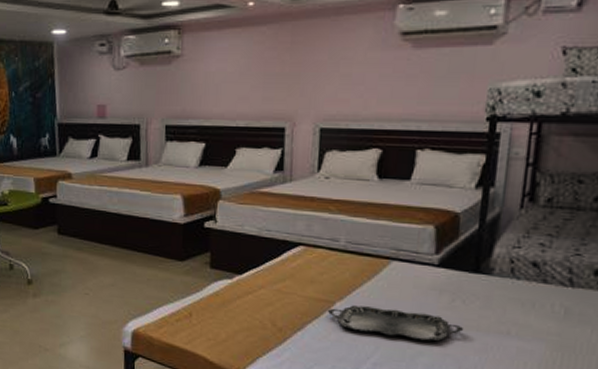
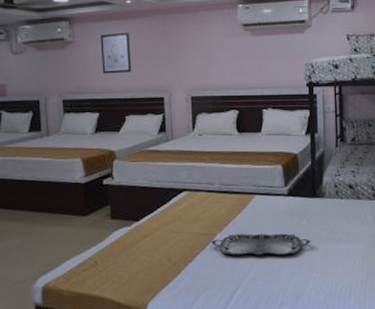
wall art: none [212,44,249,96] -> present [100,32,132,74]

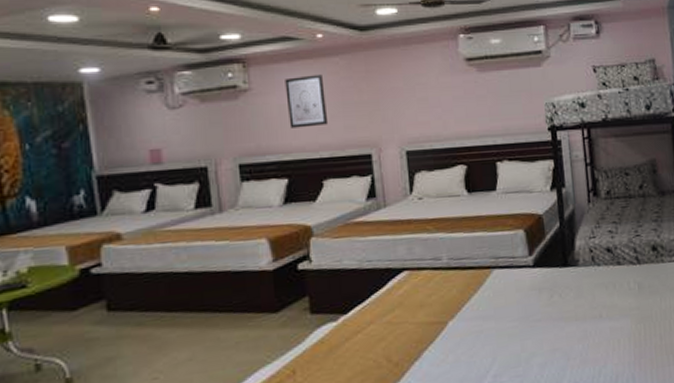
serving tray: present [211,233,311,255] -> none [441,314,566,347]

